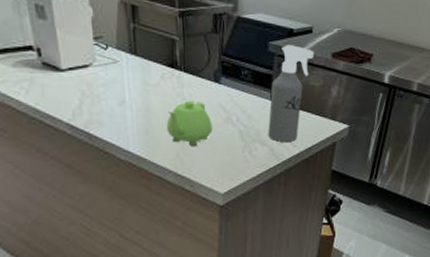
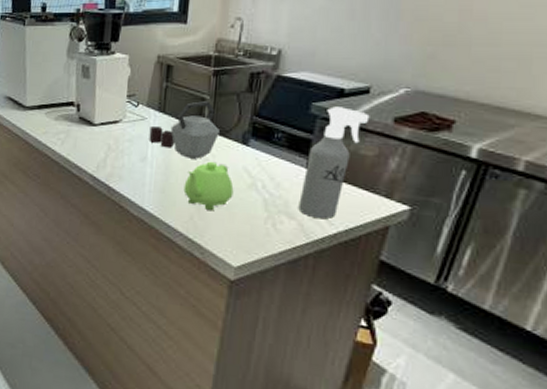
kettle: none [123,42,193,99] -> present [149,101,220,159]

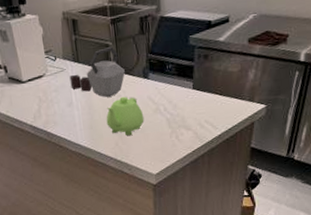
spray bottle: present [298,106,370,219] -> none [191,36,232,126]

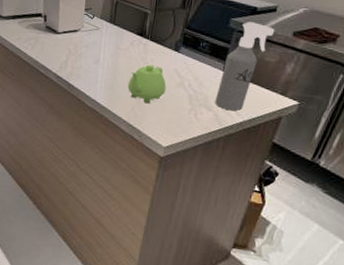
kettle: present [69,47,125,97] -> none [101,15,158,62]
spray bottle: none [191,36,232,126] -> present [215,22,275,111]

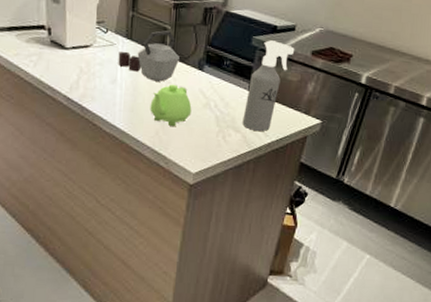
kettle: none [101,15,158,62] -> present [118,30,179,82]

